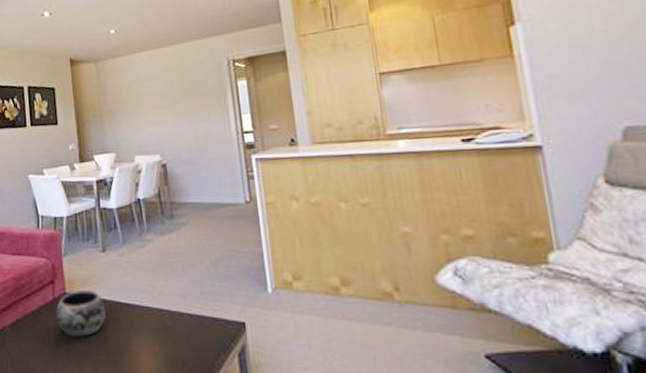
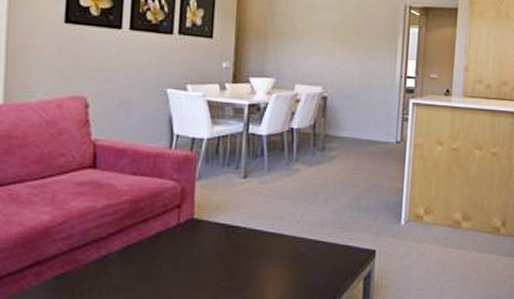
decorative bowl: present [56,289,106,338] -> none [178,215,237,265]

